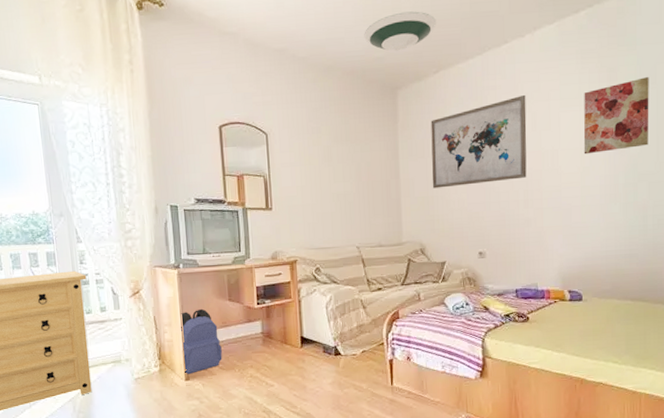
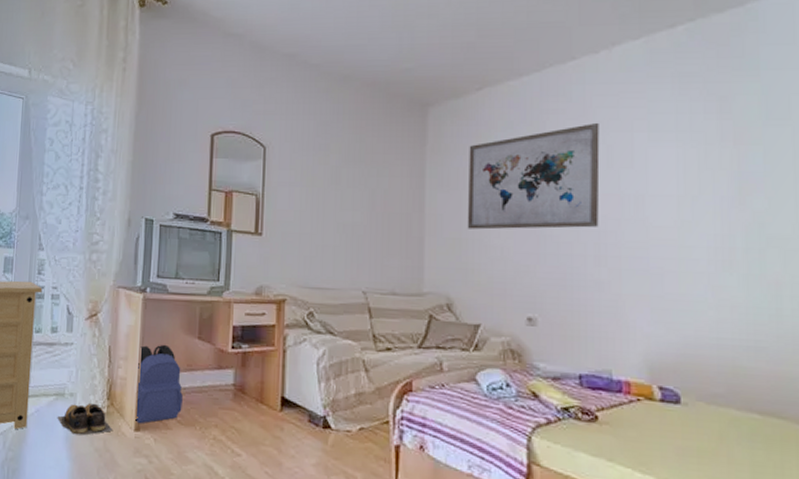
shoes: none [117,364,166,391] -> present [57,403,112,436]
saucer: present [364,11,436,51] -> none [391,18,482,63]
wall art: present [583,77,649,155] -> none [682,111,782,205]

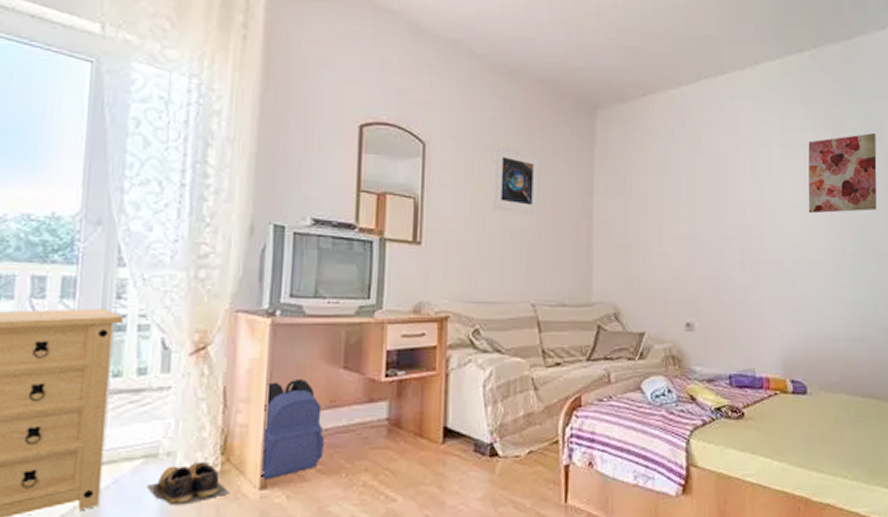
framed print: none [324,146,372,209] -> present [491,145,541,215]
wall art: present [467,122,600,230] -> none [632,135,746,237]
wall art: none [682,111,782,205] -> present [808,133,877,214]

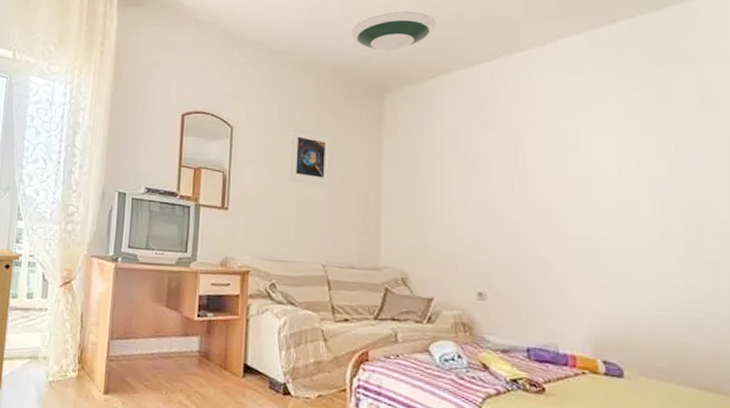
shoes: present [146,461,228,506] -> none [30,366,83,398]
backpack: present [262,378,324,480] -> none [106,311,150,388]
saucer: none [560,20,646,65] -> present [351,11,436,51]
wall art: present [808,133,877,214] -> none [623,102,717,188]

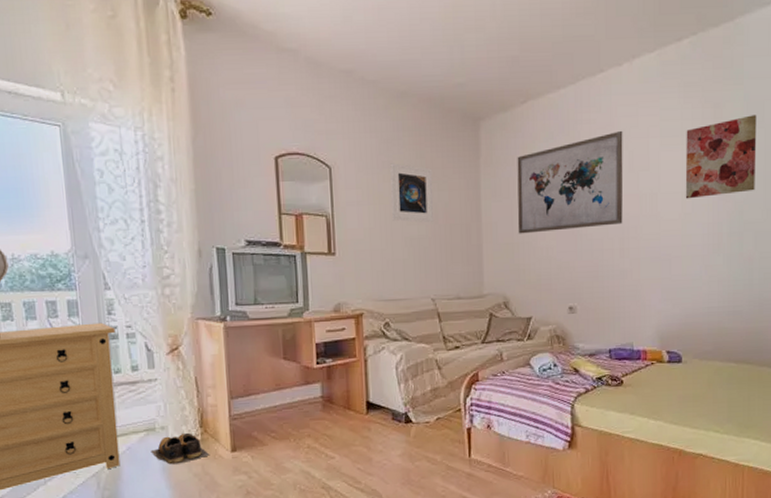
shoes: none [30,366,83,398] -> present [150,432,209,465]
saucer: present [351,11,436,51] -> none [443,32,525,77]
wall art: none [421,109,546,209] -> present [517,130,623,234]
wall art: none [623,102,717,188] -> present [685,115,757,199]

